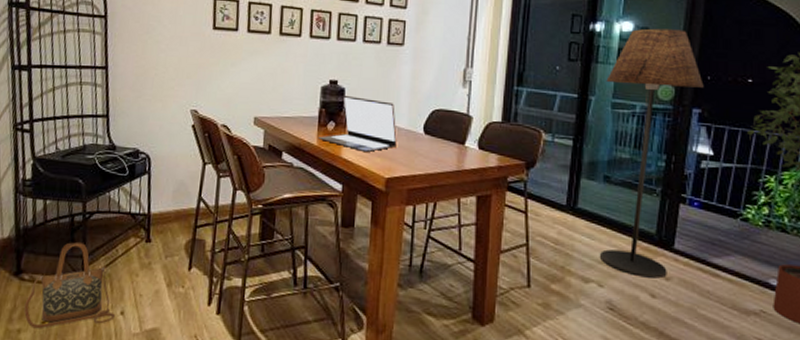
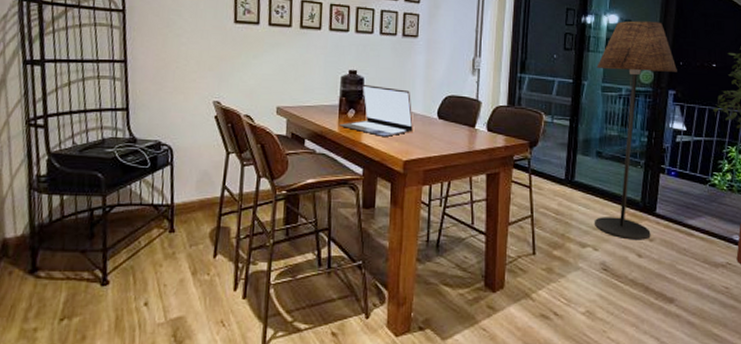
handbag: present [24,241,115,329] -> none [40,235,138,326]

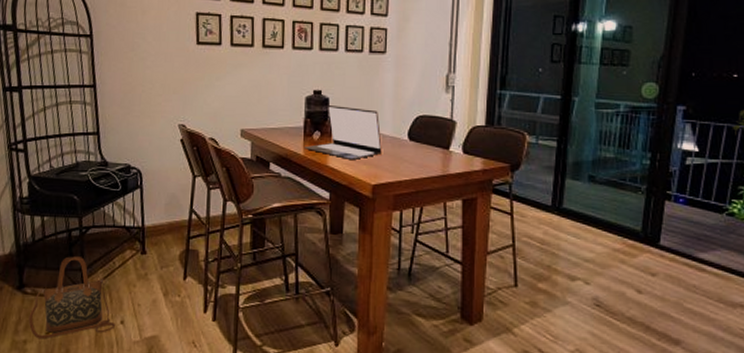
handbag: none [40,235,138,326] -> present [28,255,115,340]
floor lamp: present [595,21,677,240] -> none [586,27,688,275]

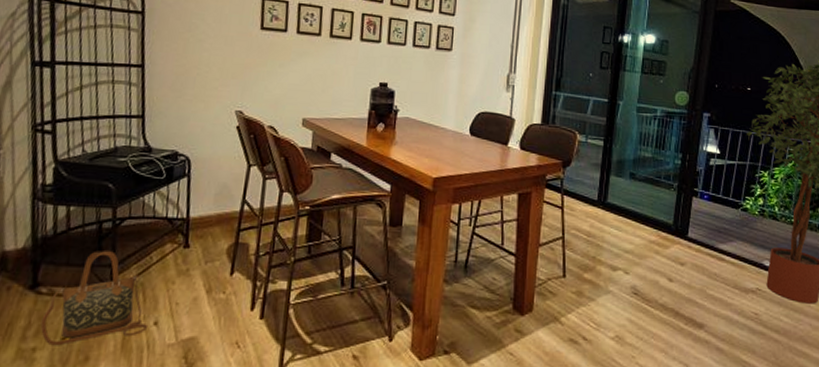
laptop: present [303,106,382,159] -> none [366,98,445,152]

